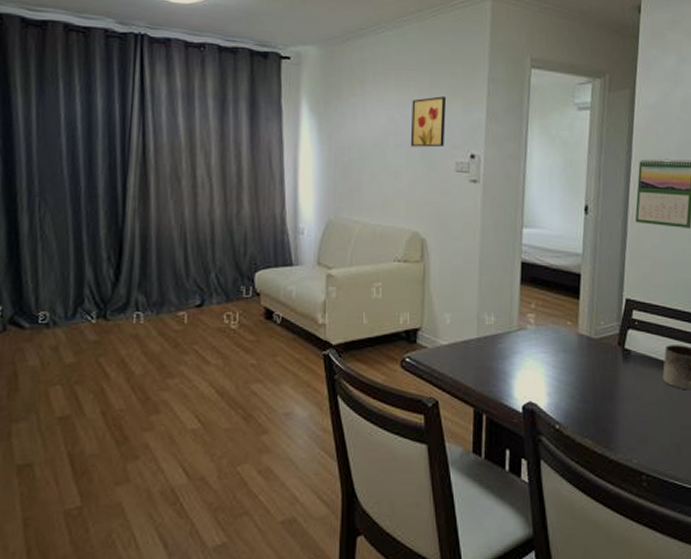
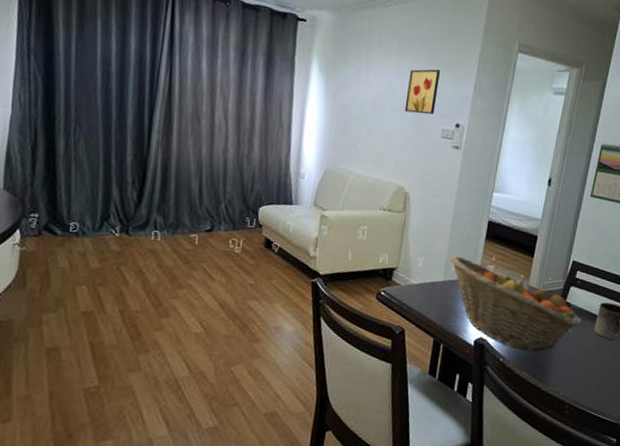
fruit basket: none [482,308,648,413] -> present [450,256,582,352]

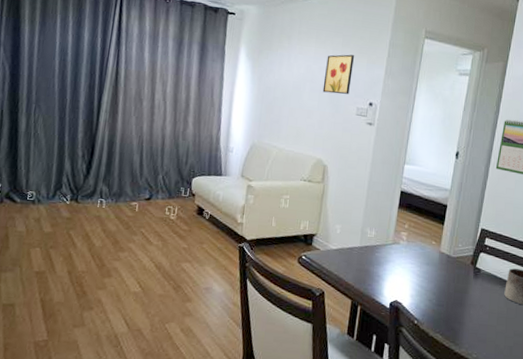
fruit basket: present [450,256,582,352] -> none [365,223,492,315]

